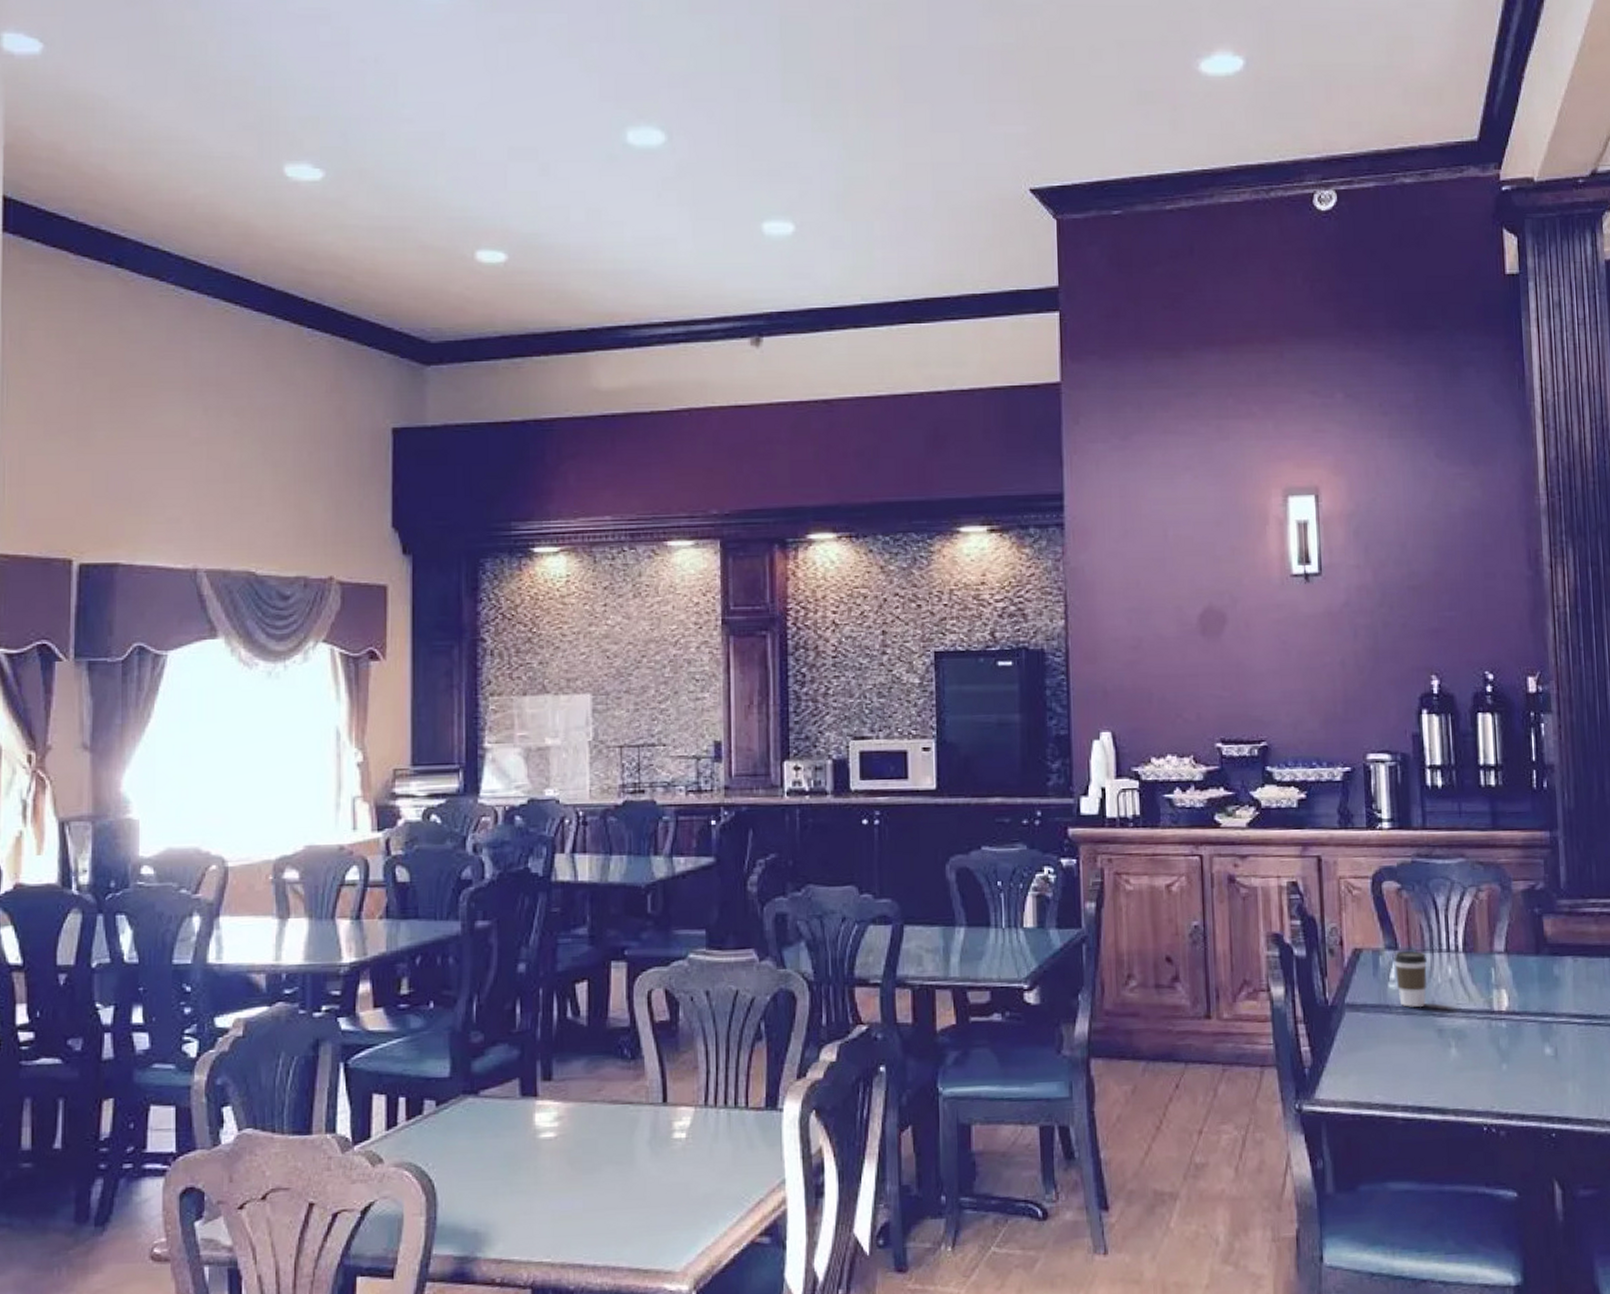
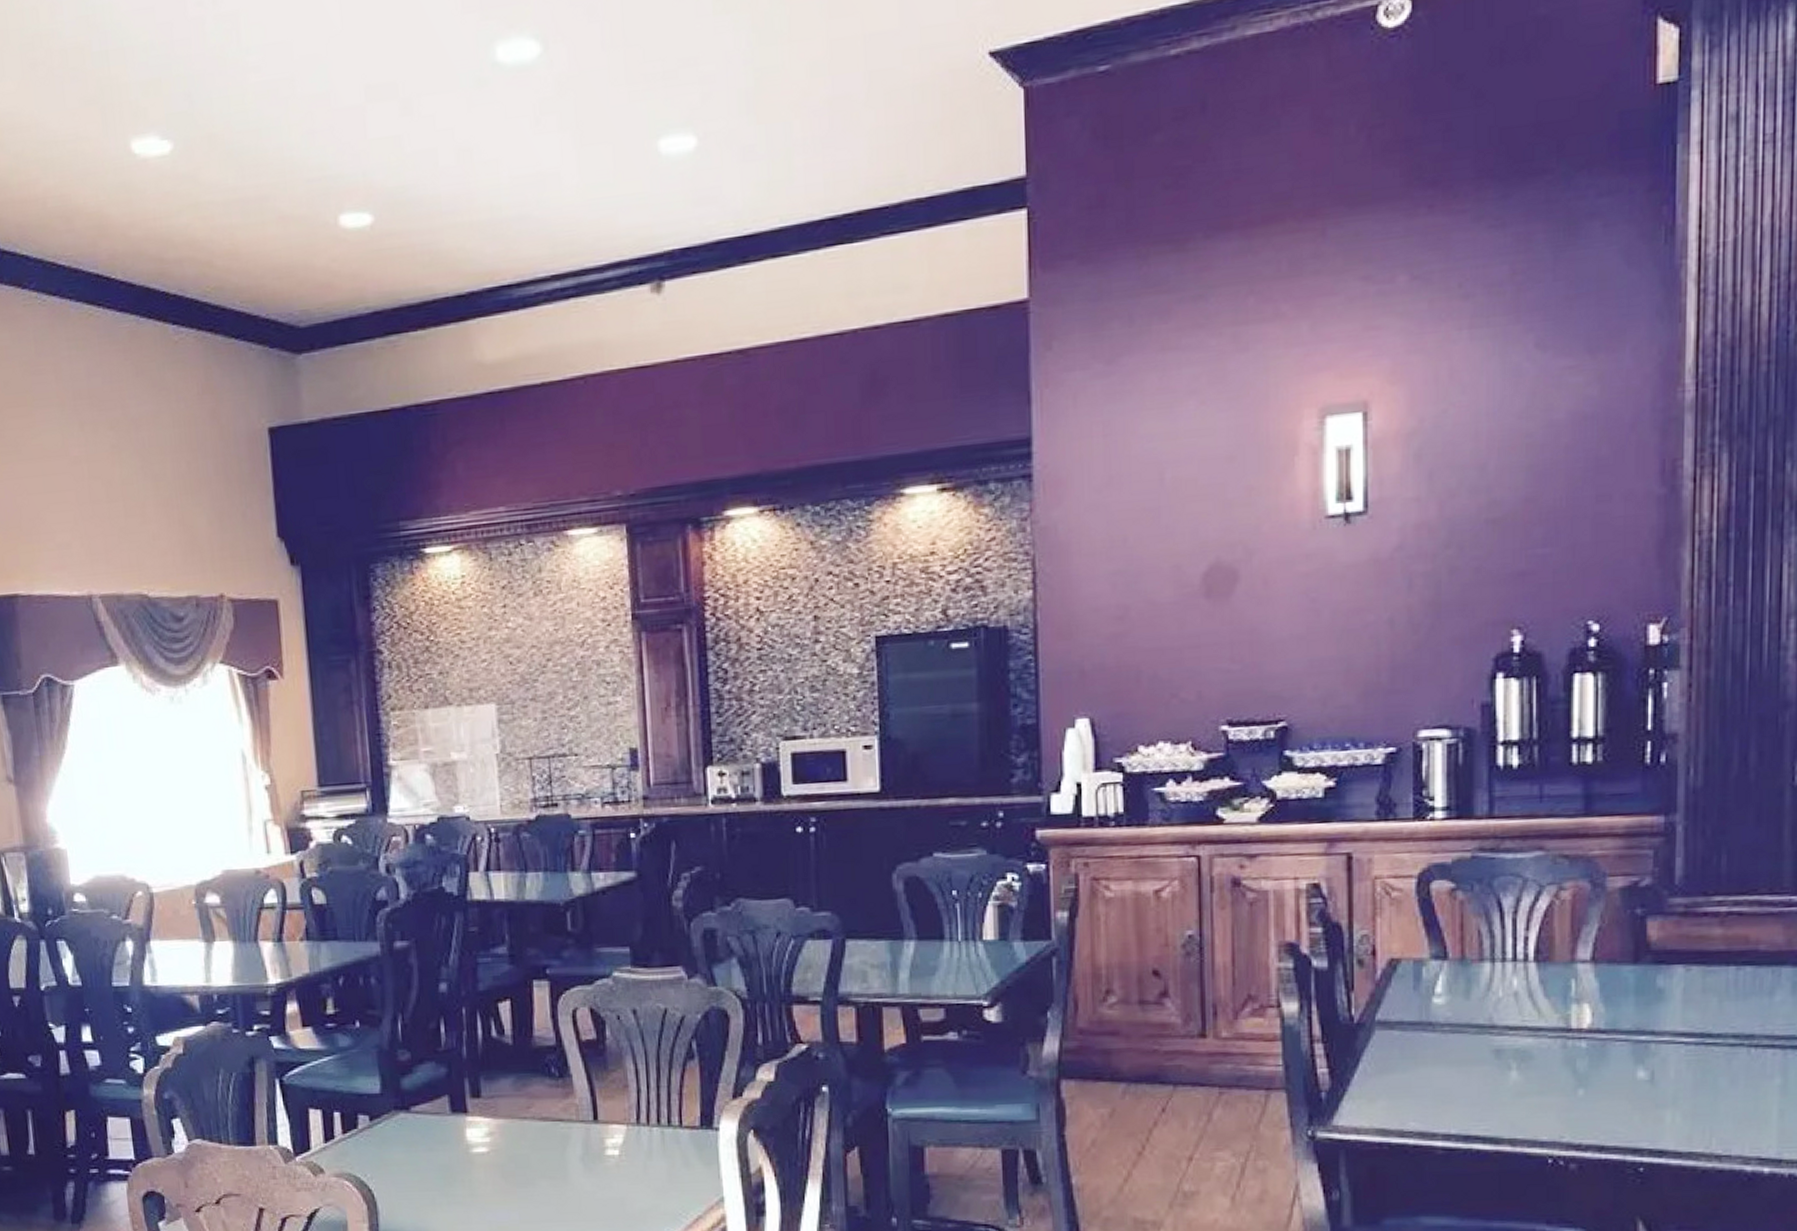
coffee cup: present [1394,950,1428,1007] -> none [1441,960,1486,1025]

